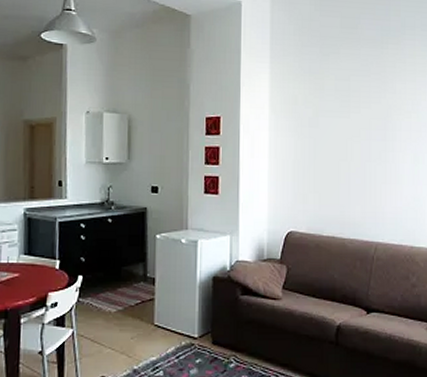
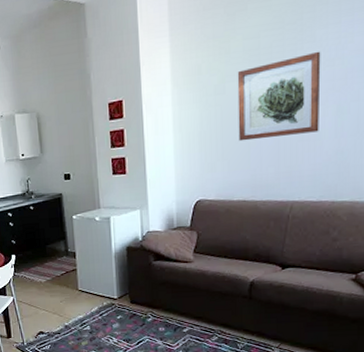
wall art: none [329,102,400,177] -> present [237,51,321,141]

